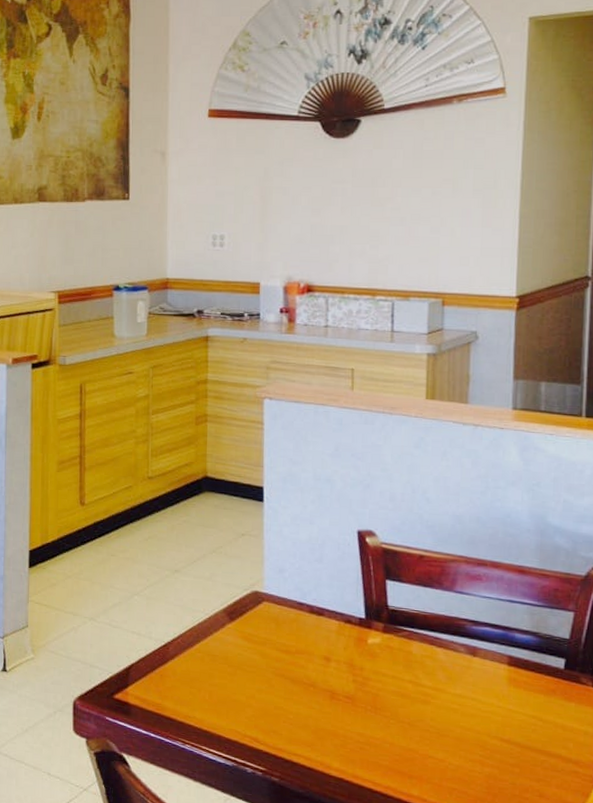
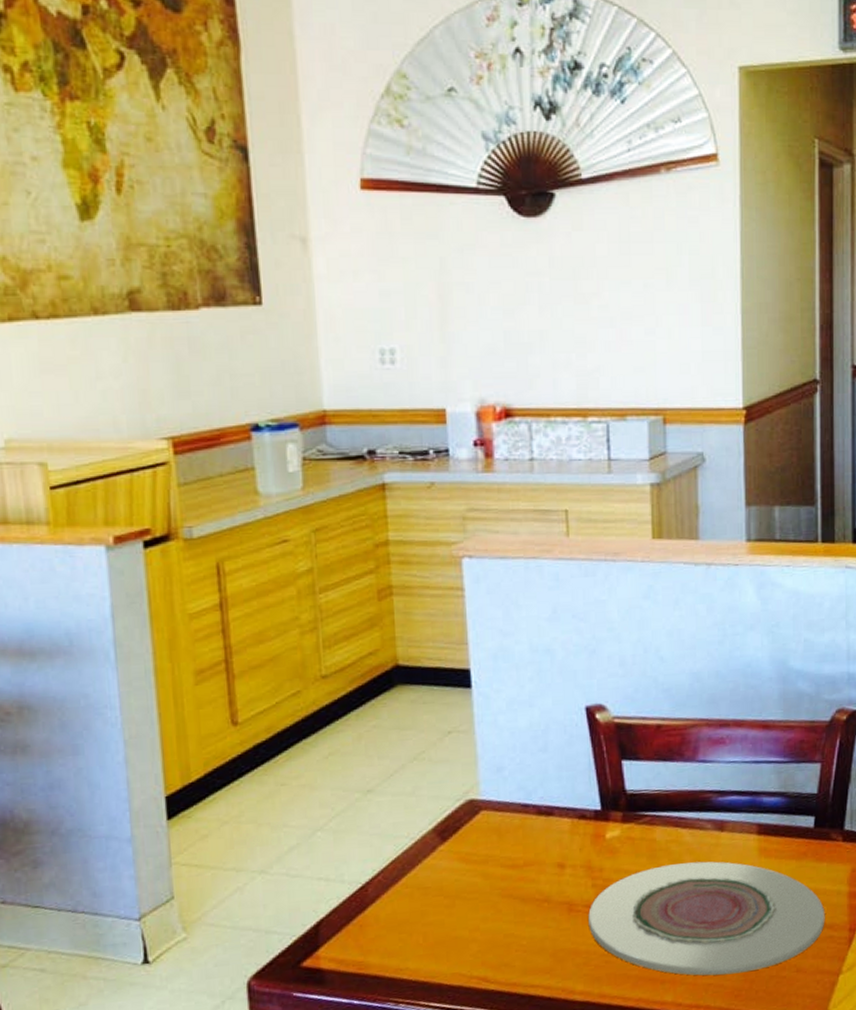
plate: none [347,676,571,787] -> present [588,861,825,976]

